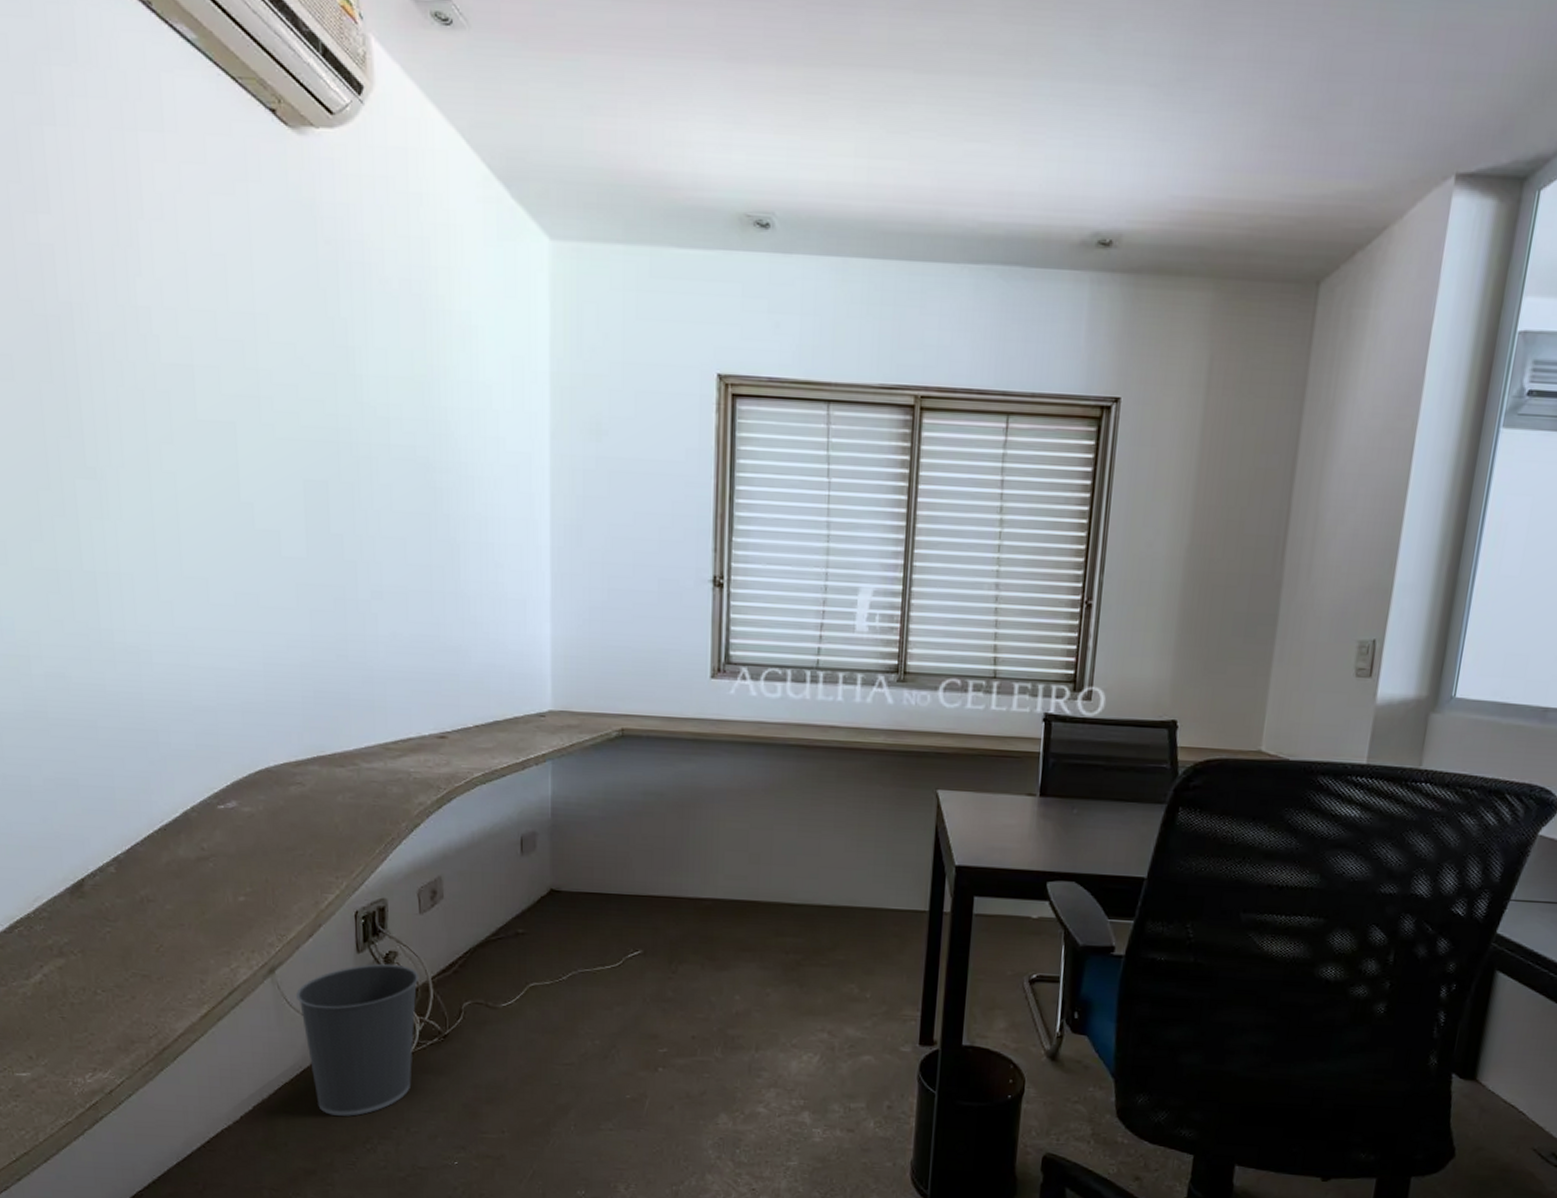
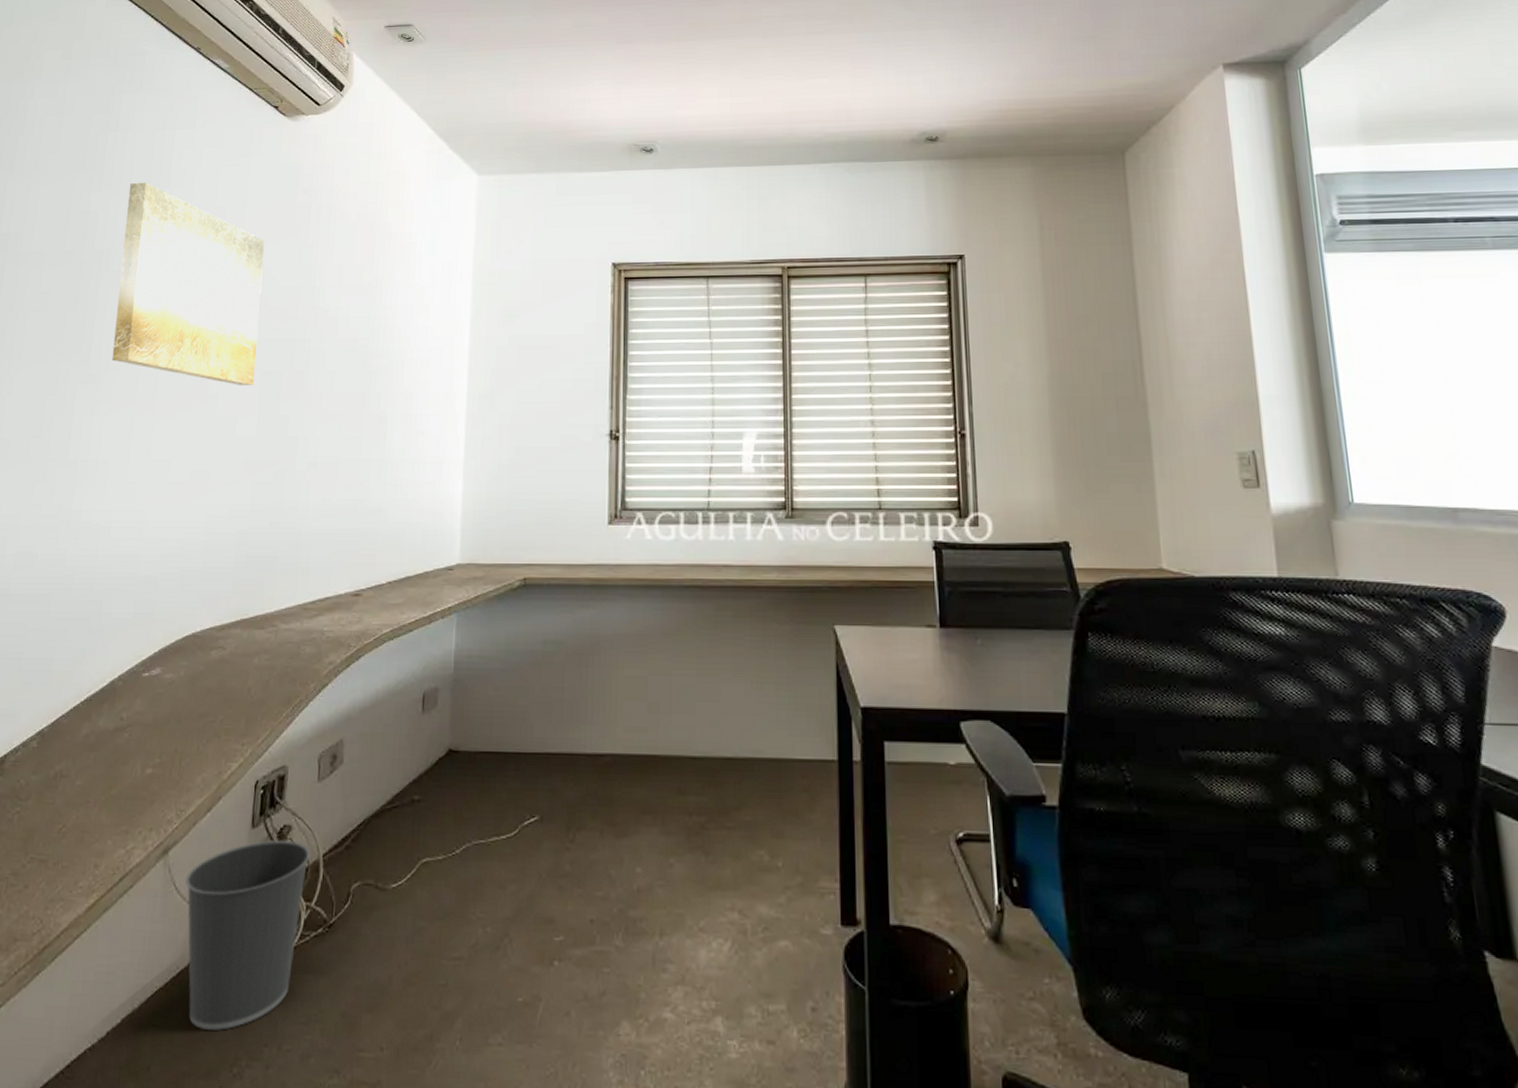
wall art: none [89,206,296,495] -> present [111,182,265,385]

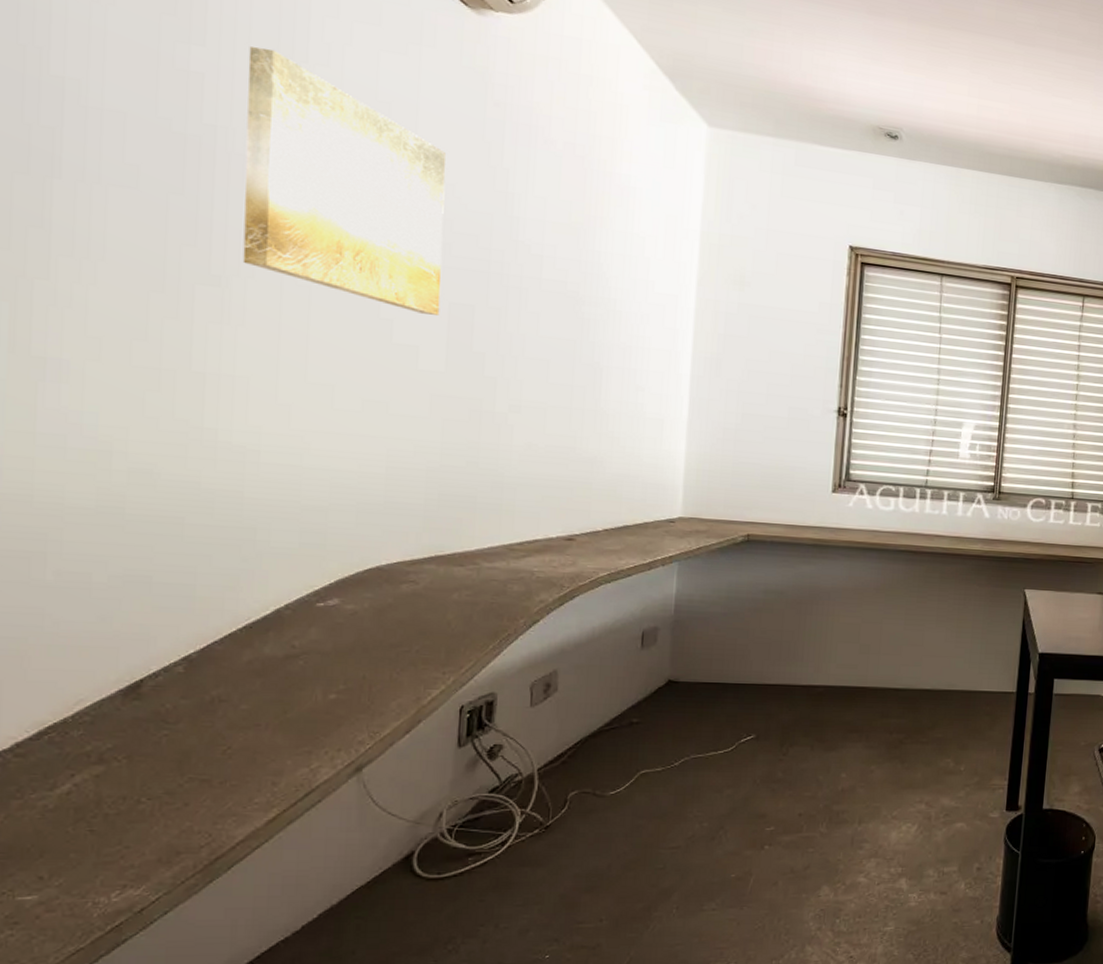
wastebasket: present [184,839,311,1030] -> none [383,757,525,917]

